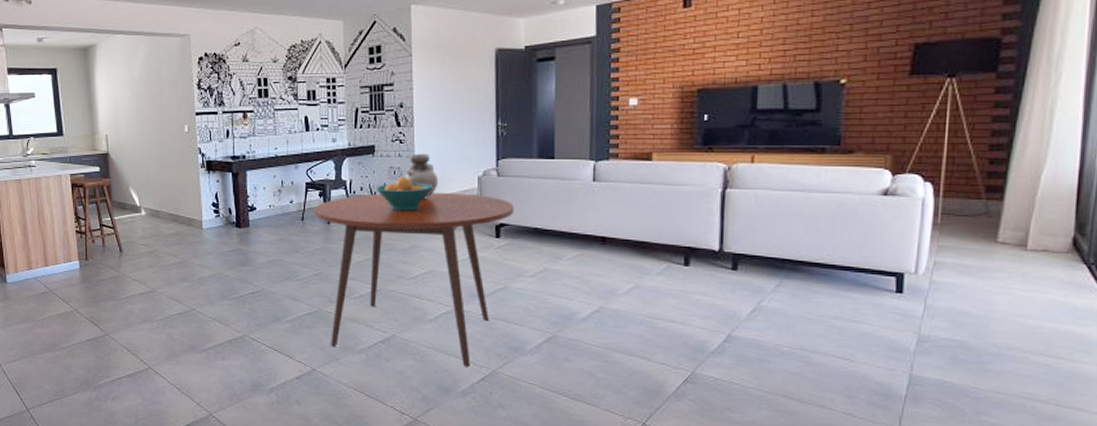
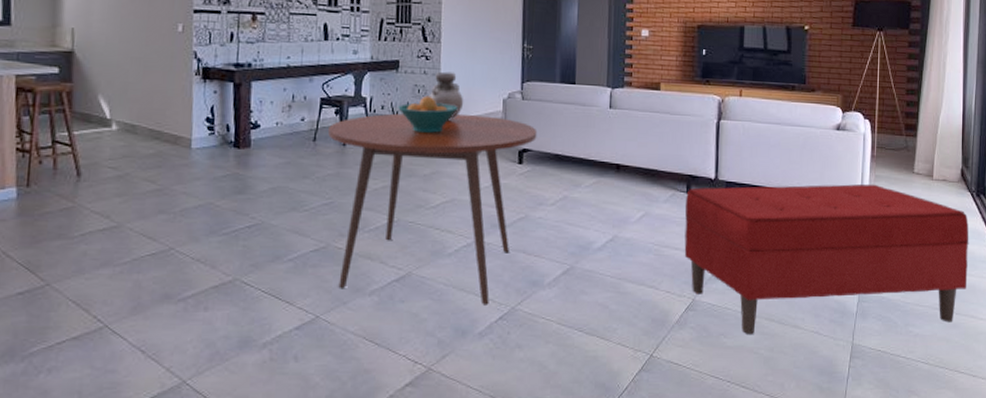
bench: none [681,255,1082,415] -> present [684,184,969,334]

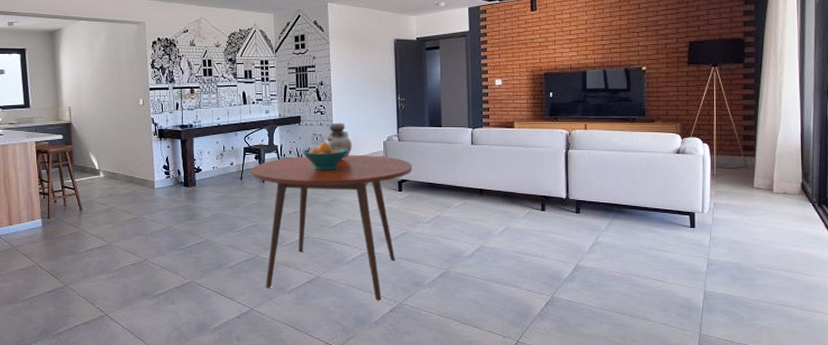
bench: present [684,184,969,334] -> none [540,198,812,325]

